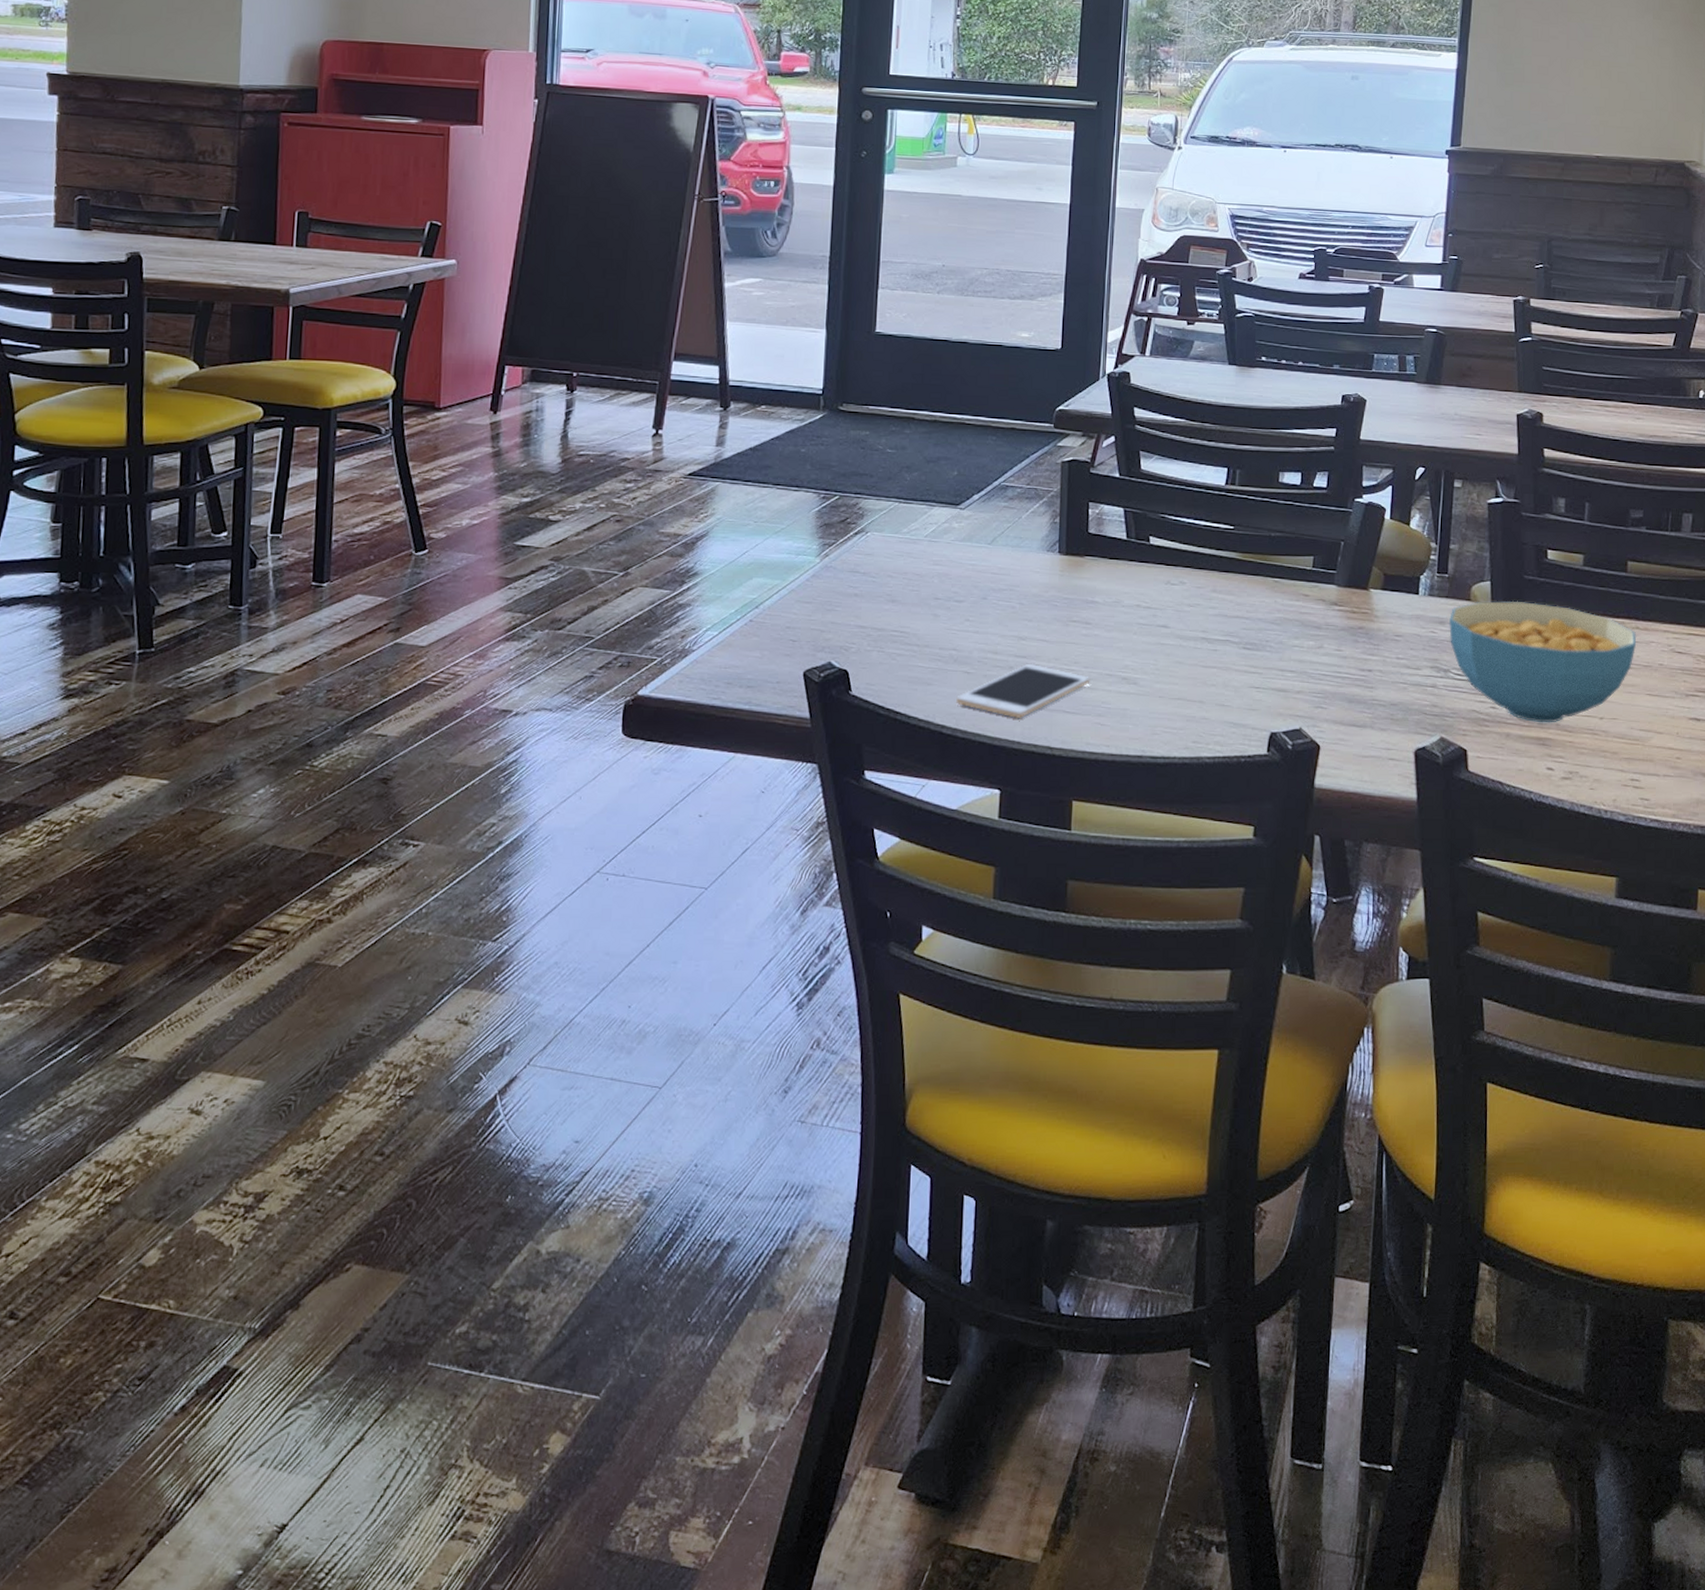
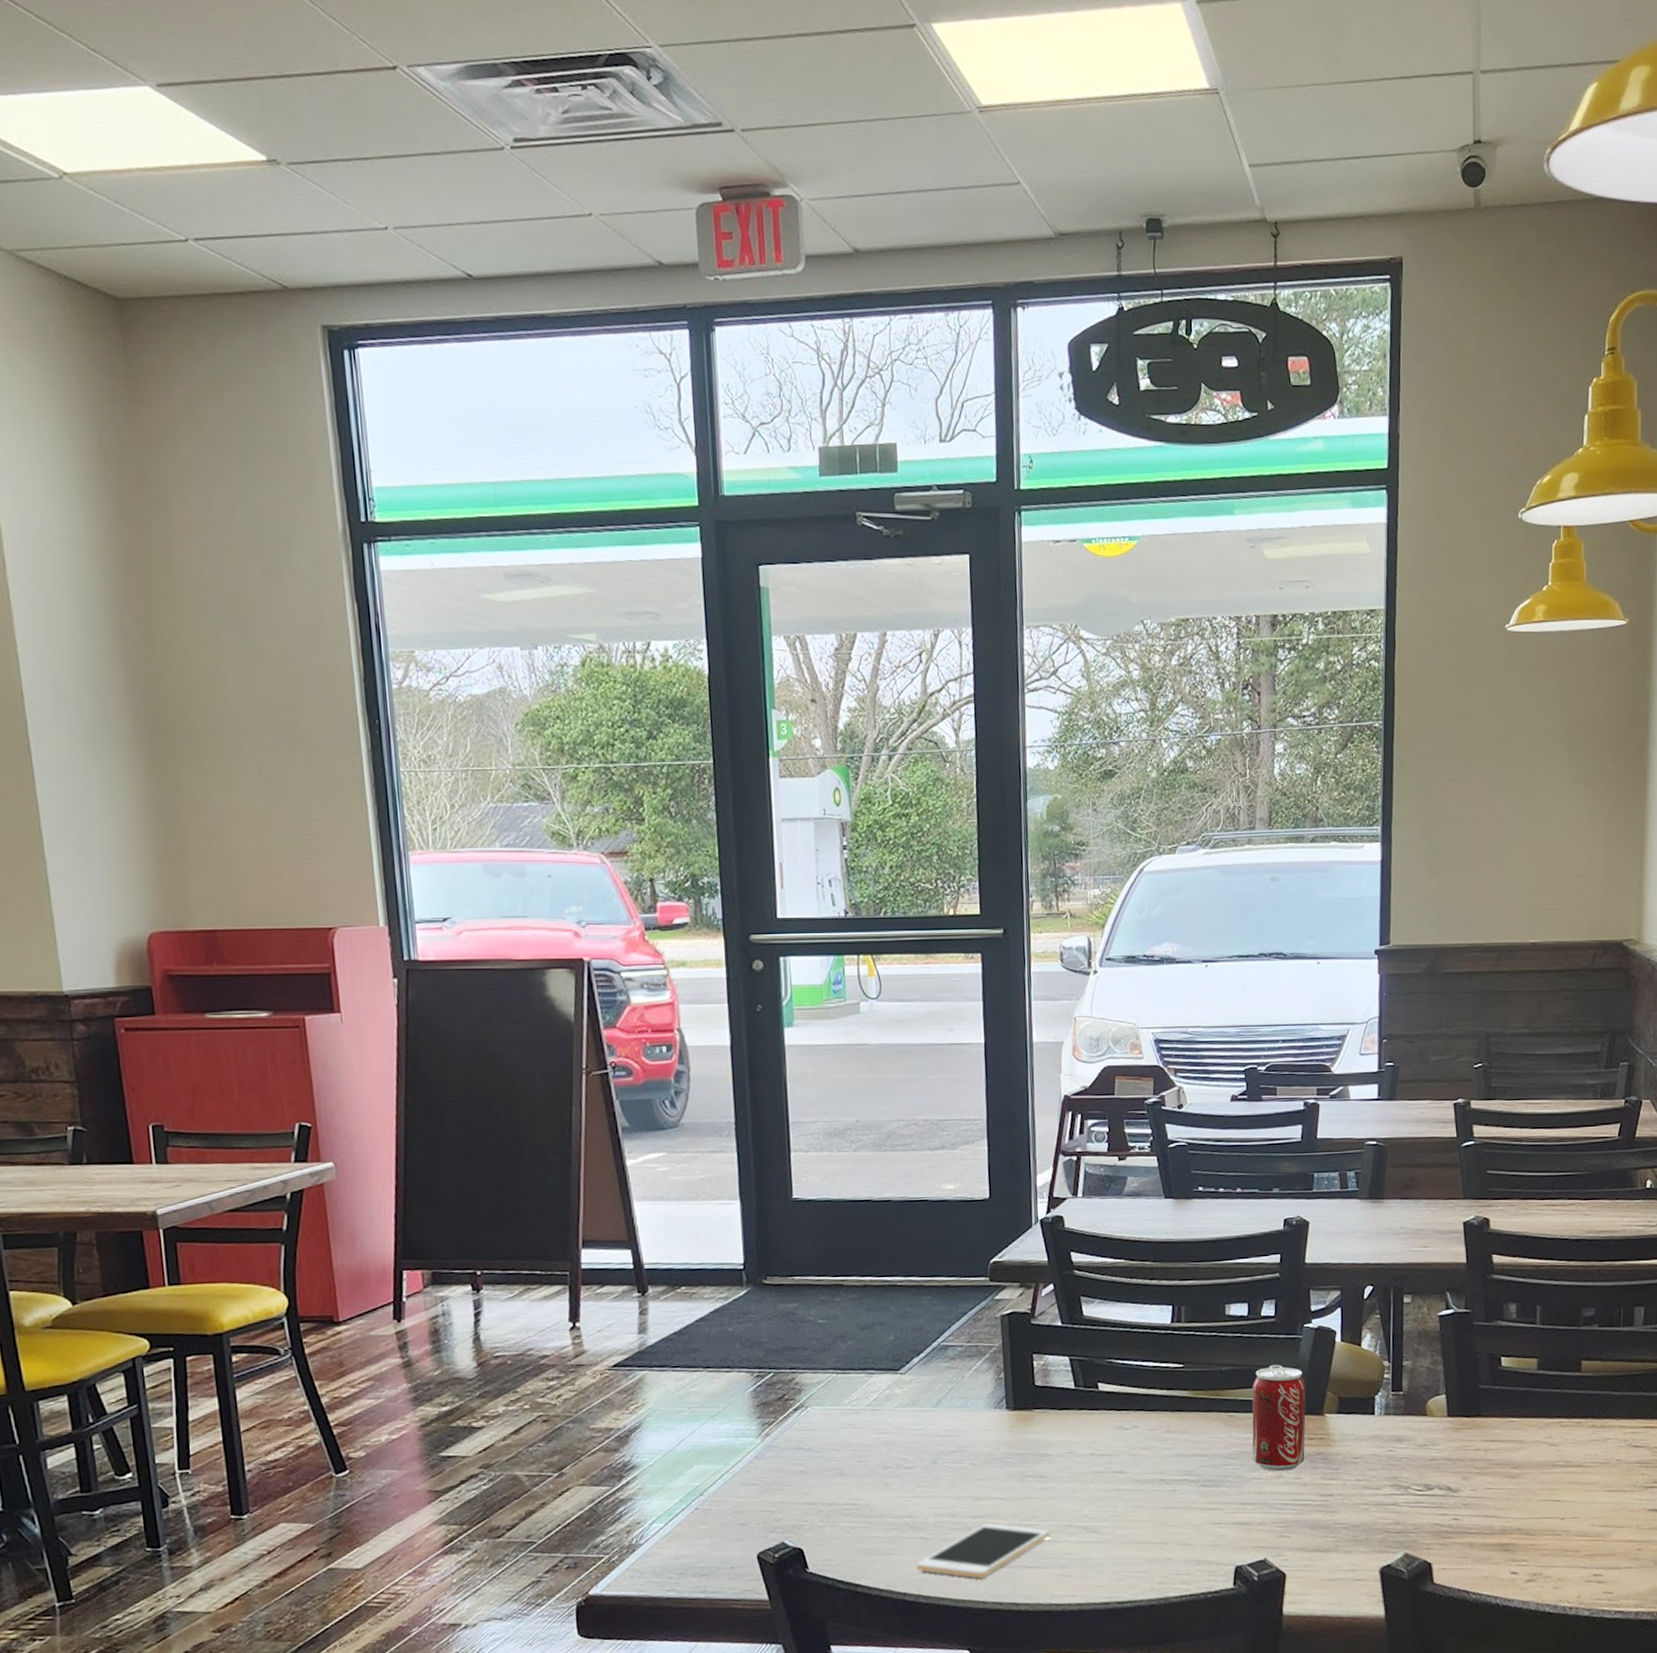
beverage can: none [1296,535,1353,642] -> present [1252,1364,1306,1472]
cereal bowl: present [1448,600,1637,723] -> none [1406,1411,1594,1530]

